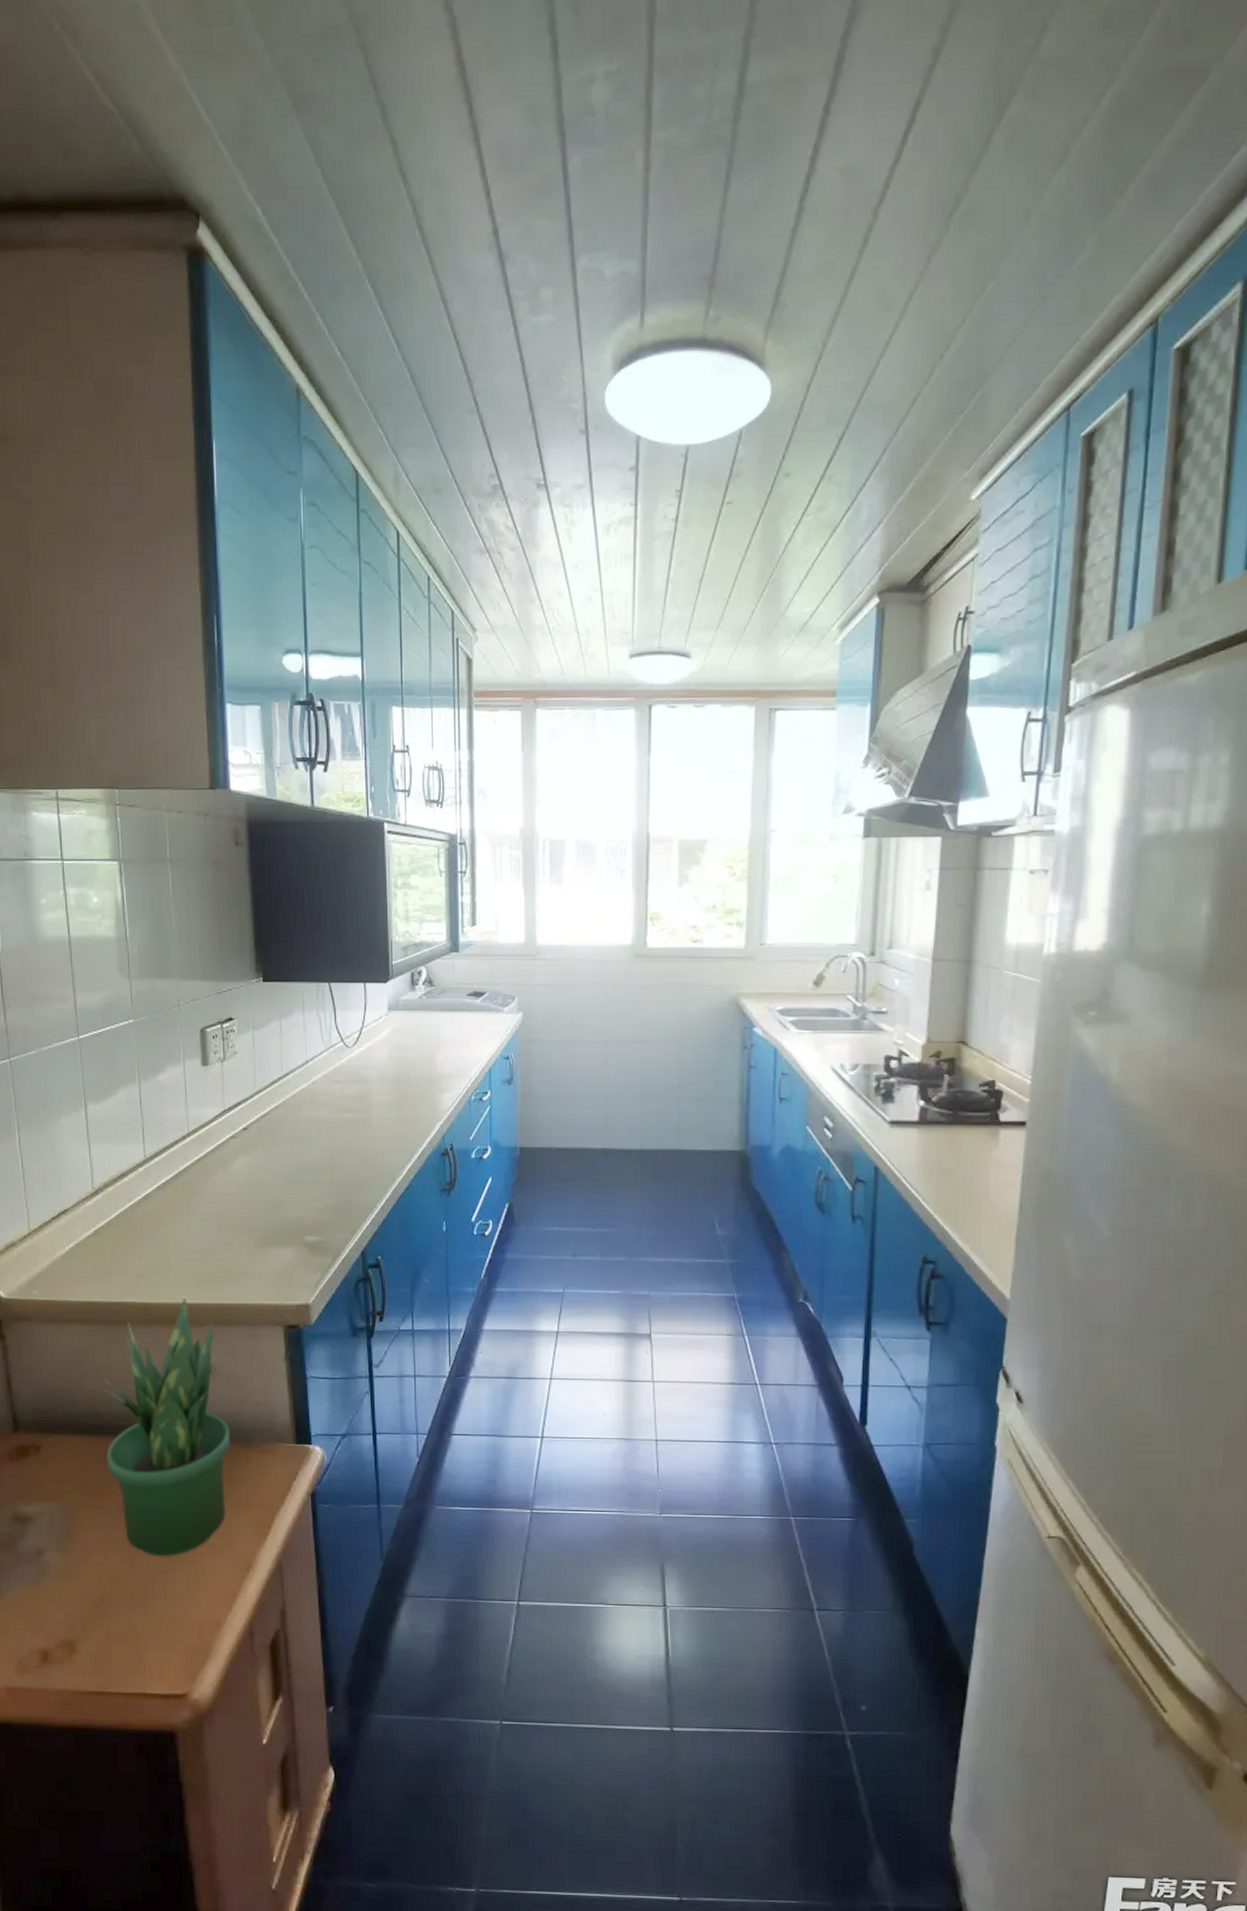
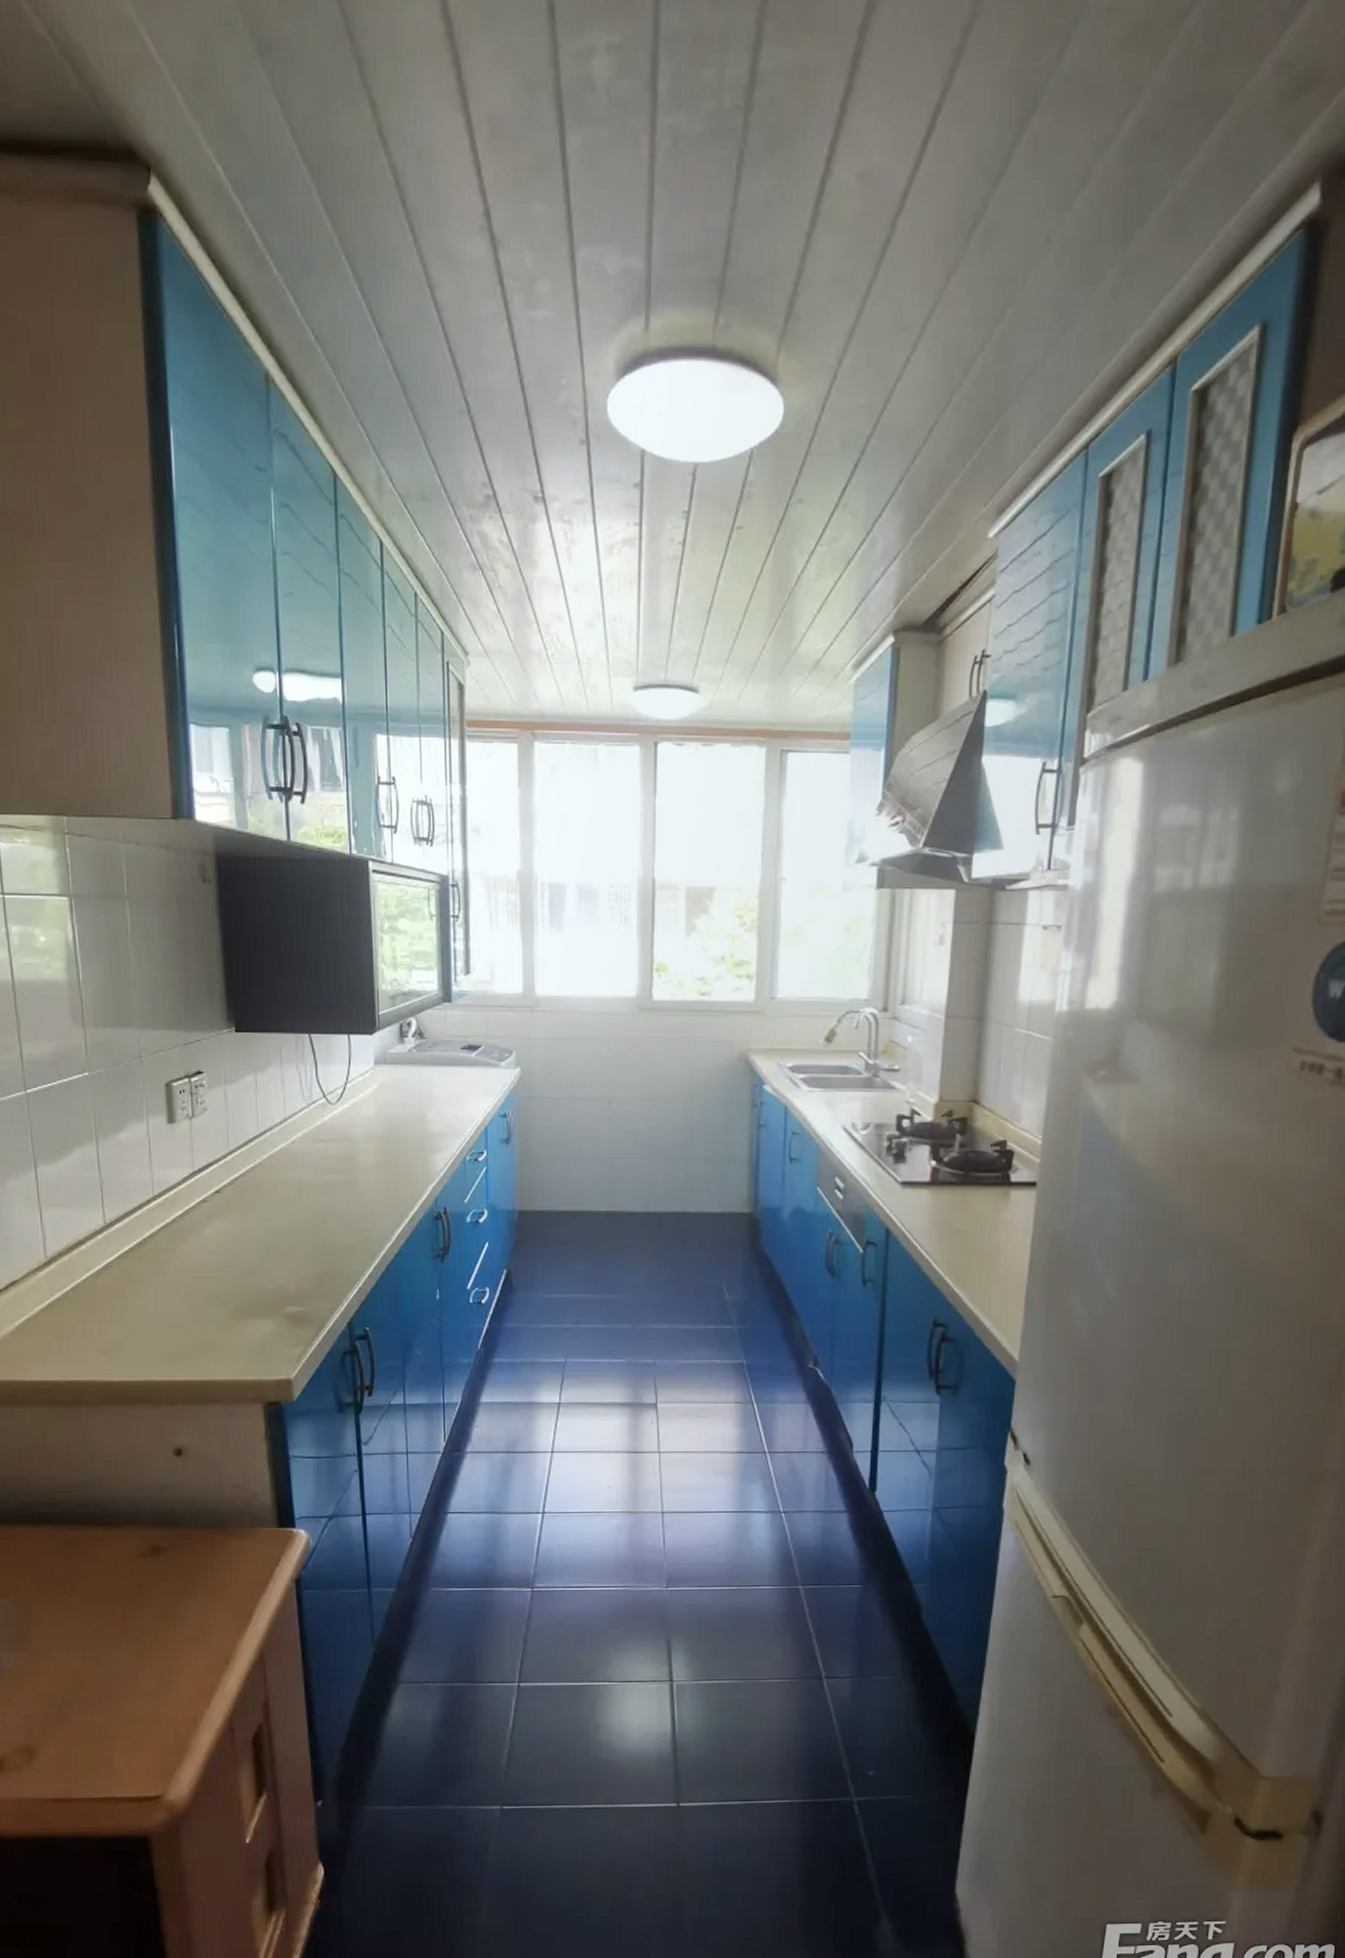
planter: present [104,1298,231,1556] -> none [62,1375,206,1651]

